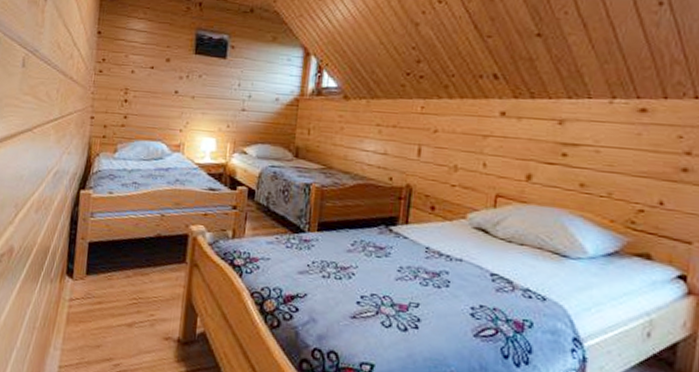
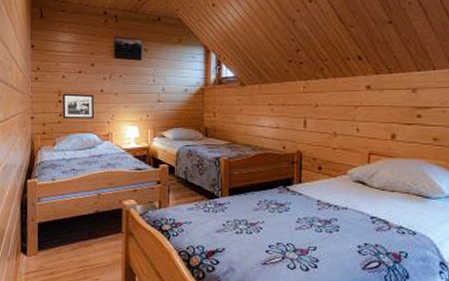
picture frame: none [127,91,167,125] -> present [62,93,95,119]

